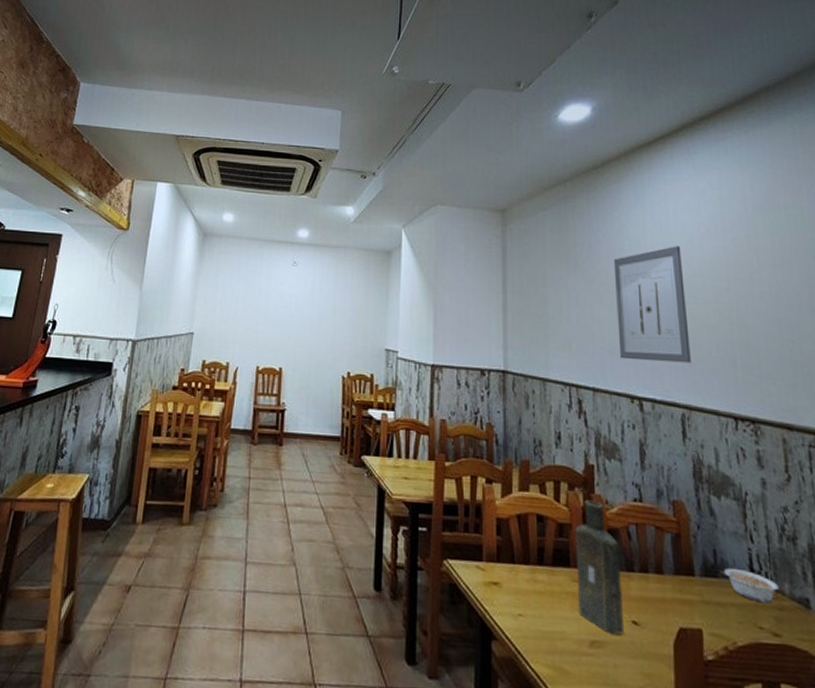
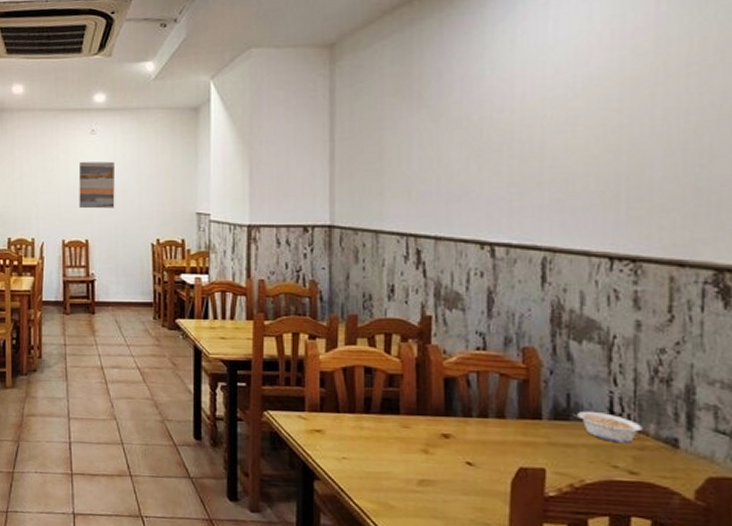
wall art: none [276,291,312,339] -> present [78,161,115,209]
bottle: present [575,500,624,635] -> none [406,351,457,474]
wall art: present [613,246,691,364] -> none [469,64,561,203]

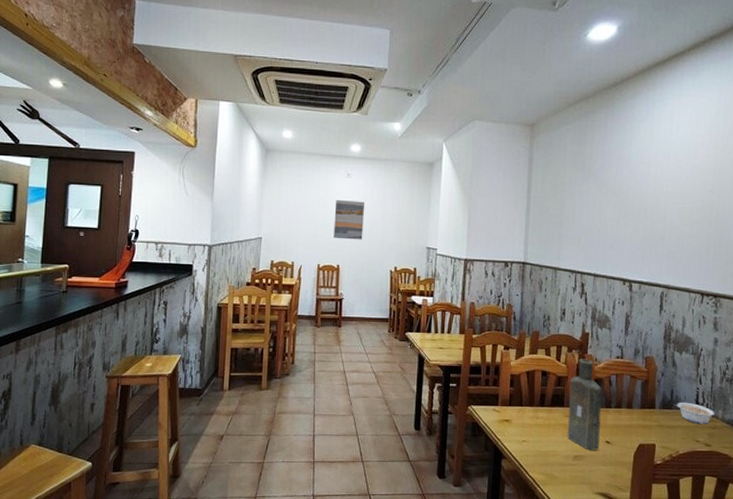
bottle: none [406,351,457,474] -> present [567,359,602,451]

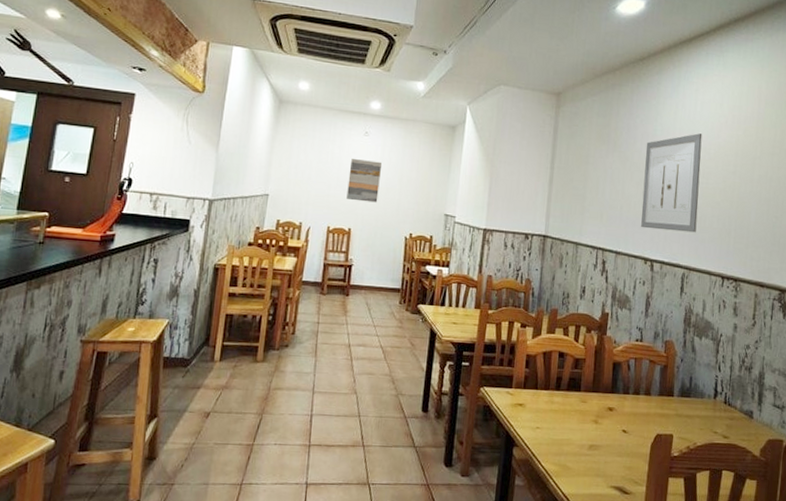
bottle: present [567,359,602,451] -> none [583,340,621,440]
wall art: none [618,155,679,252] -> present [641,133,702,233]
legume: present [675,402,715,425] -> none [693,390,733,415]

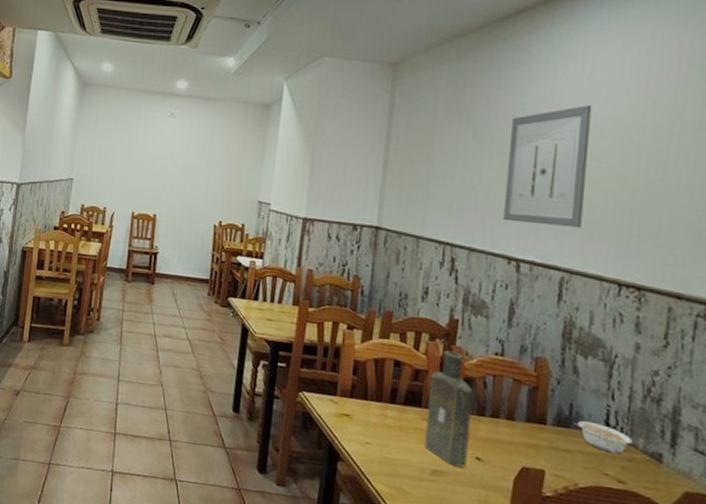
wall art: present [346,159,382,203] -> none [151,142,188,188]
bottle: none [583,340,621,440] -> present [424,350,474,468]
legume: none [693,390,733,415] -> present [574,420,633,455]

